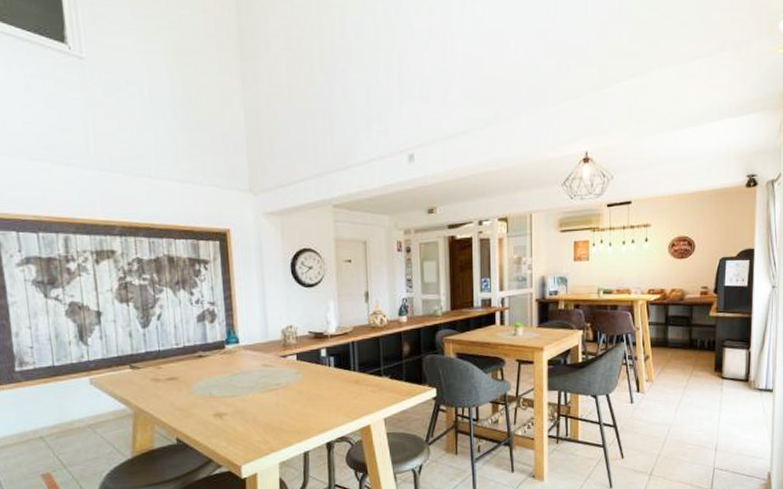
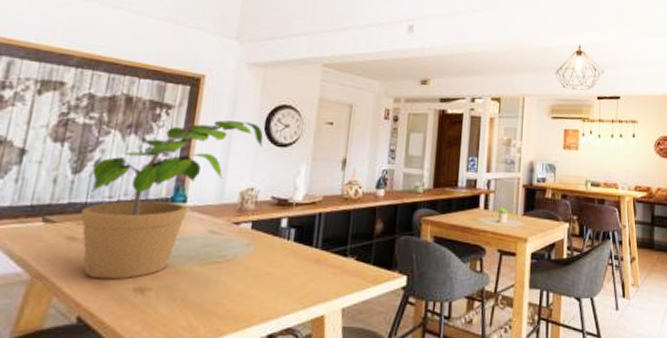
potted plant: none [157,268,292,410] -> present [80,120,264,280]

